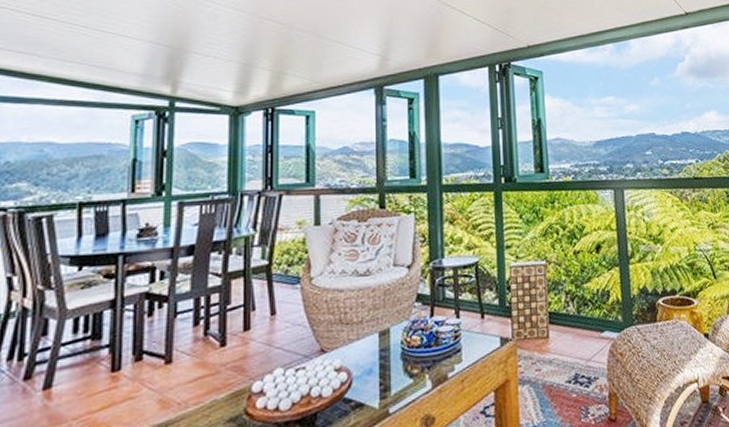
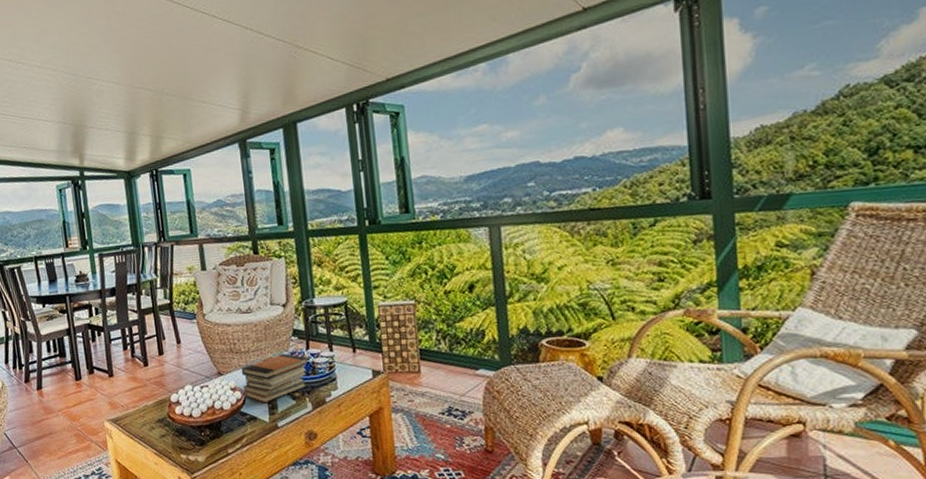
book stack: none [350,322,431,385] -> present [241,353,308,404]

